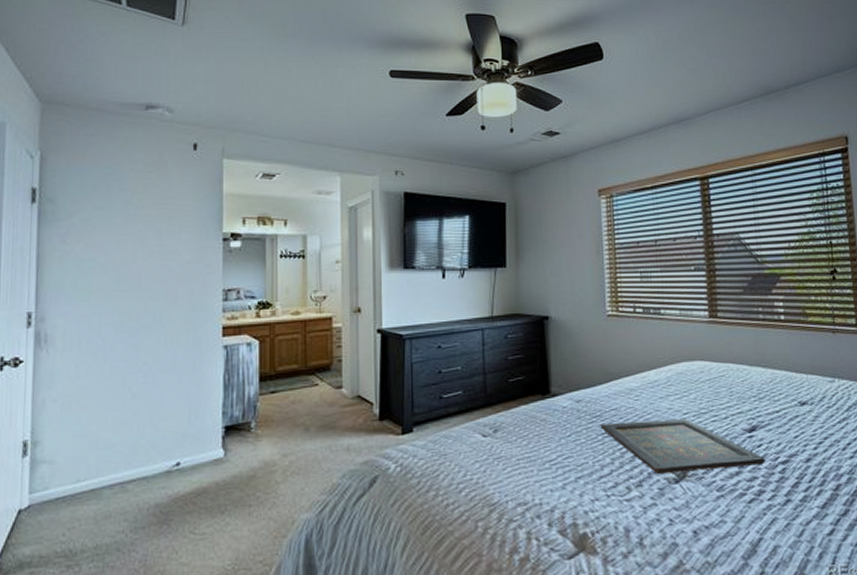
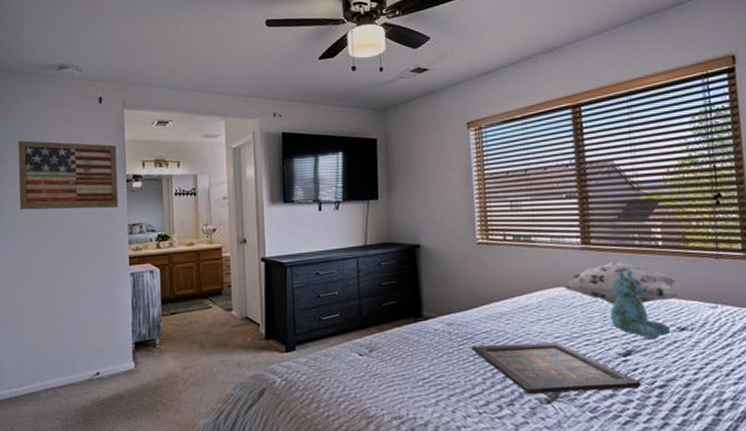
wall art: none [88,189,213,271] -> present [18,140,118,210]
decorative pillow: none [690,336,802,379] -> present [562,262,682,304]
stuffed bear: none [736,344,793,415] -> present [610,270,671,340]

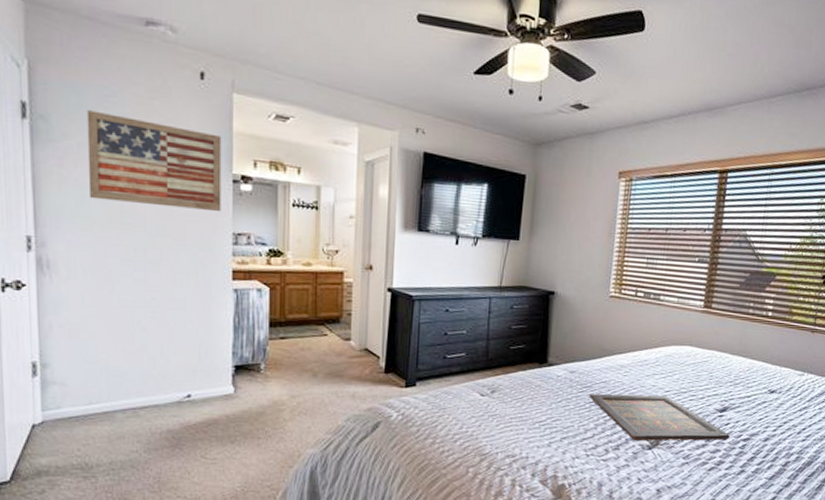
decorative pillow: present [562,262,682,304] -> none [680,327,778,367]
stuffed bear: present [610,270,671,340] -> none [715,336,763,399]

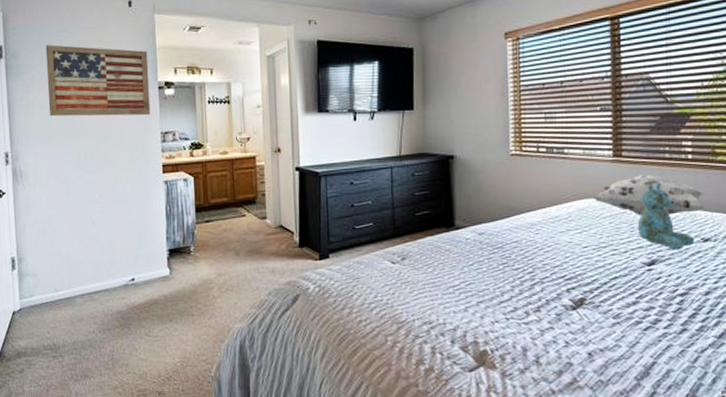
icon panel: present [589,394,730,441] -> none [501,252,663,302]
decorative pillow: none [680,327,778,367] -> present [592,175,707,216]
stuffed bear: none [715,336,763,399] -> present [637,182,695,250]

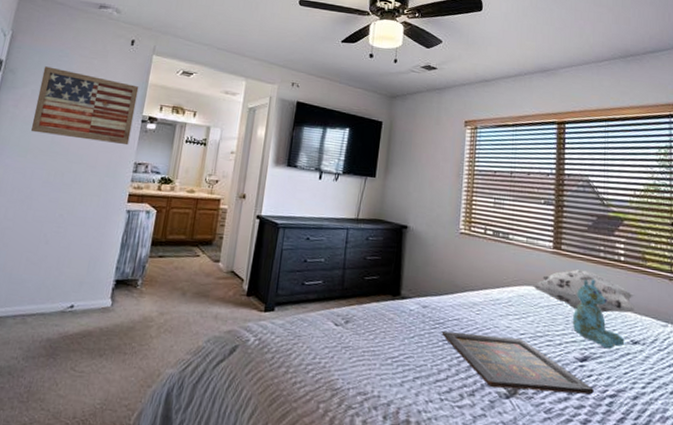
icon panel: none [501,252,663,302] -> present [442,331,594,395]

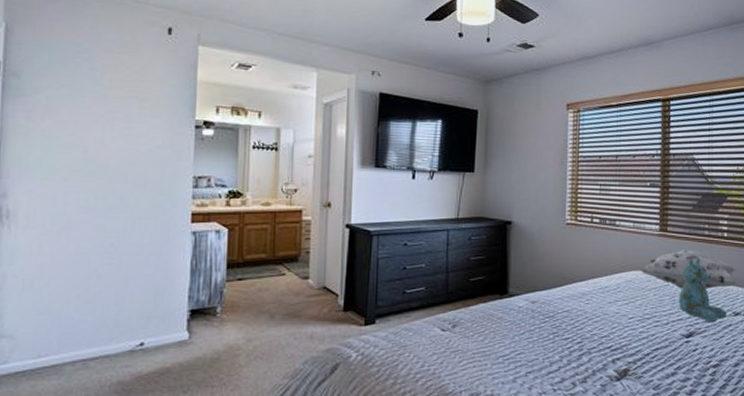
wall art: present [30,66,139,146] -> none [53,66,186,157]
icon panel: present [442,331,594,395] -> none [552,323,699,373]

